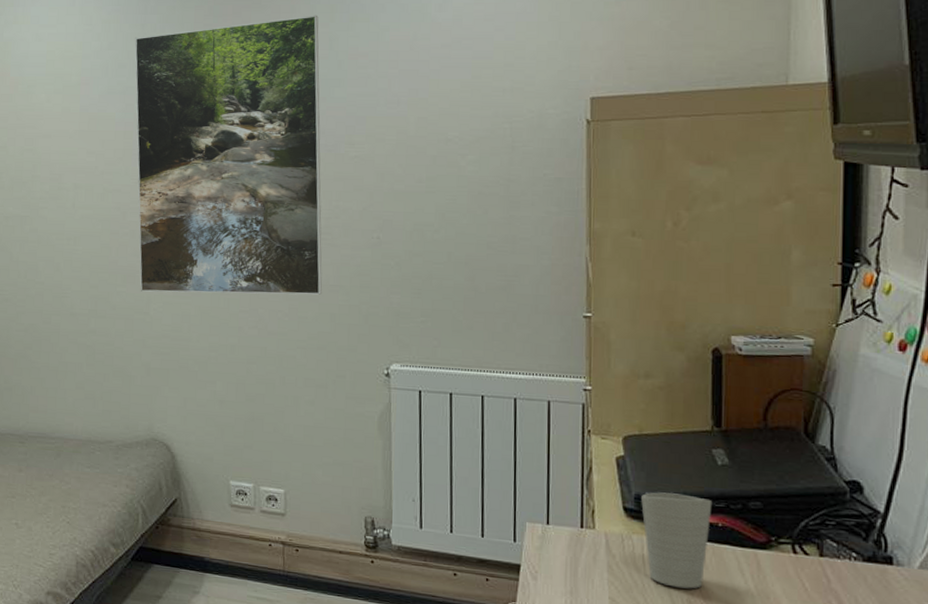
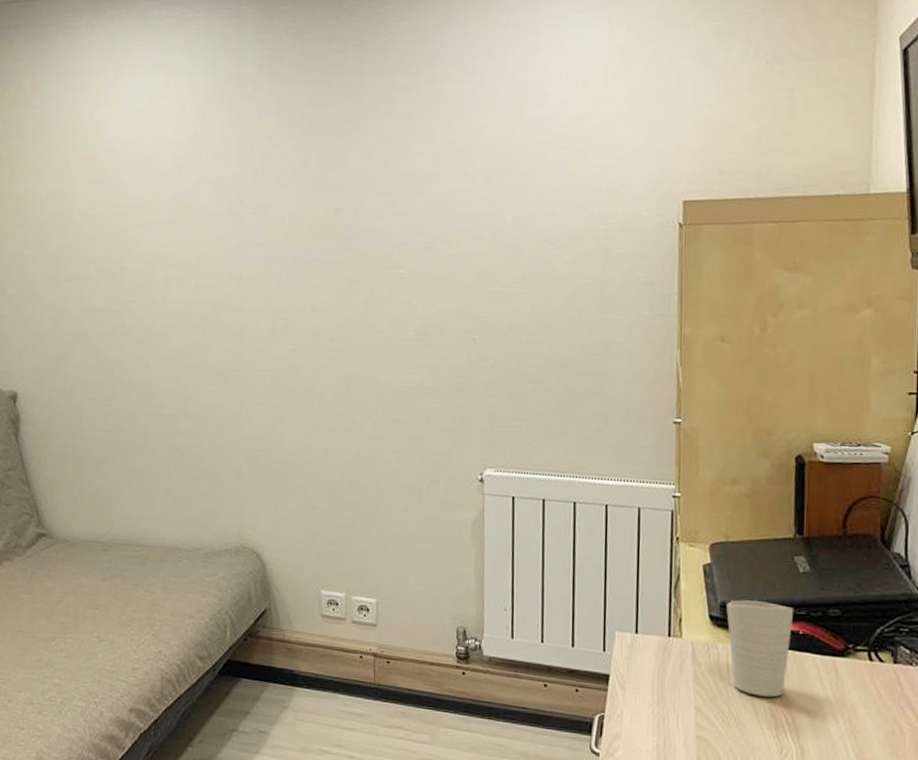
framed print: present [134,15,323,295] -> none [230,107,418,397]

